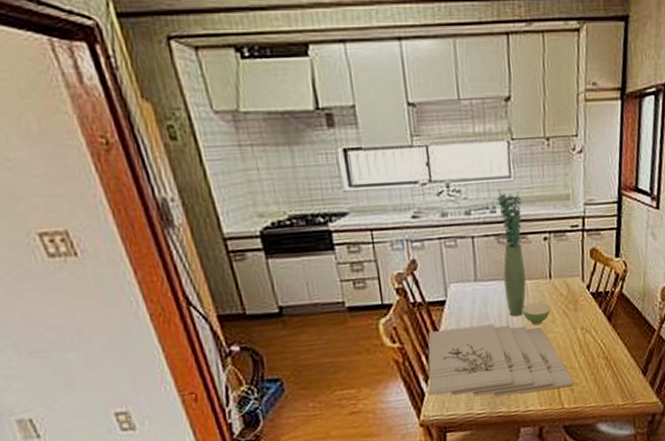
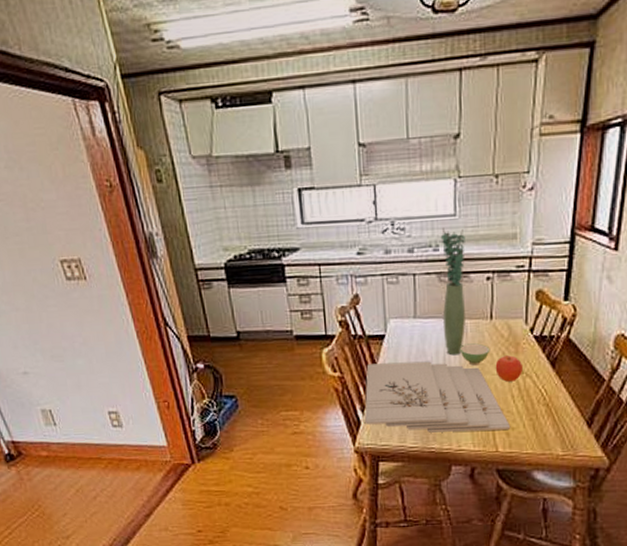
fruit: none [556,313,583,339] -> present [495,355,524,382]

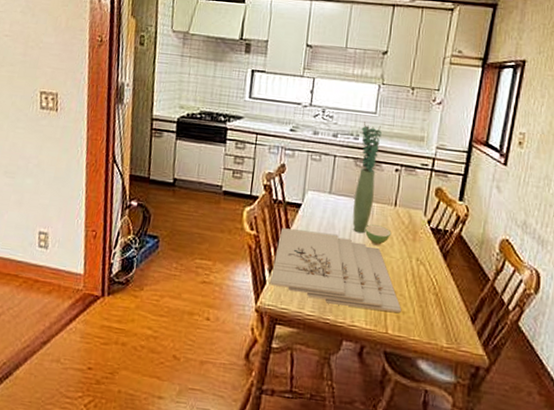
fruit: present [495,355,524,382] -> none [394,241,419,267]

